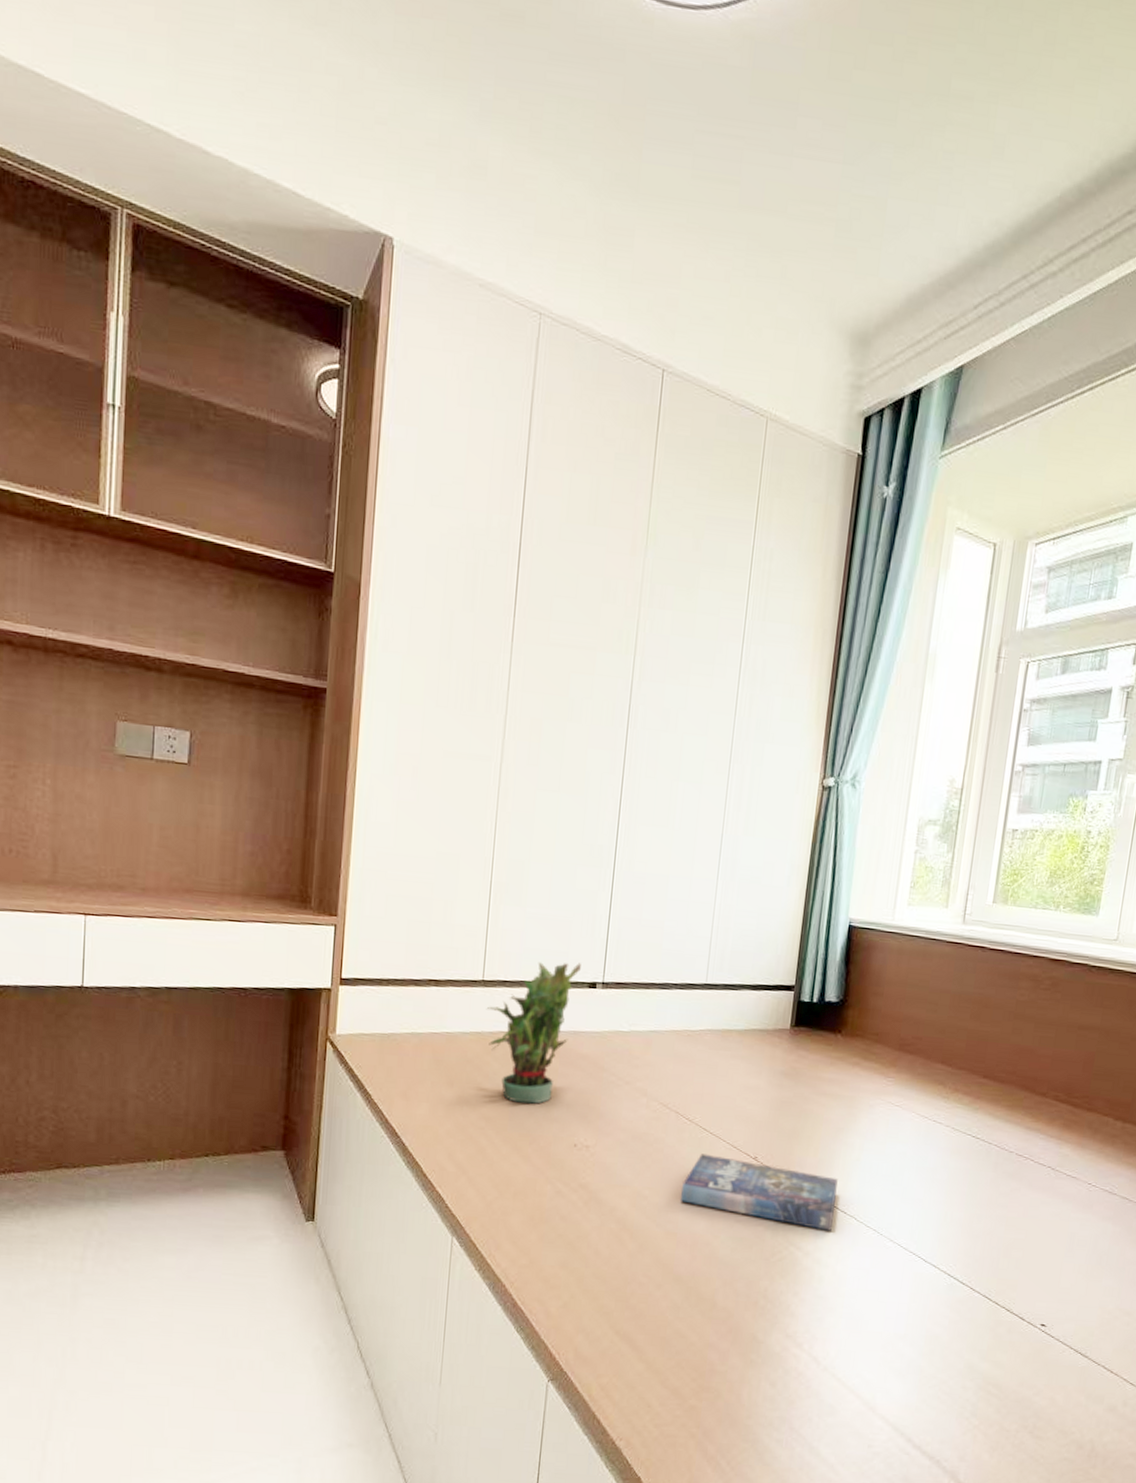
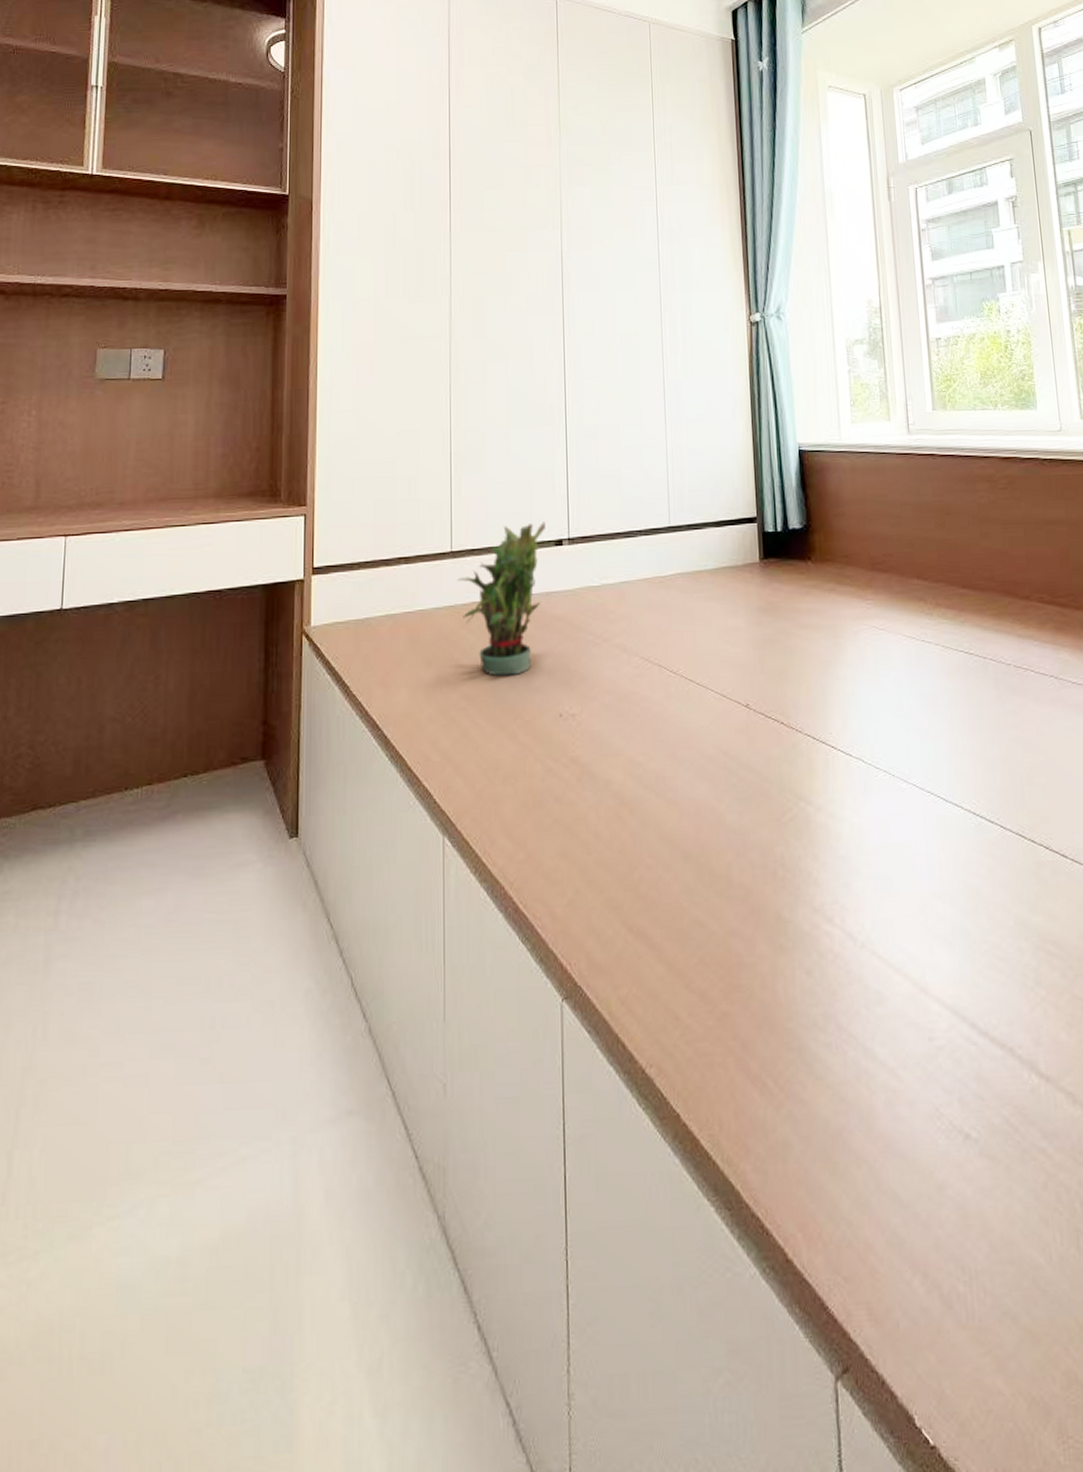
book: present [680,1154,838,1231] -> none [675,707,840,779]

